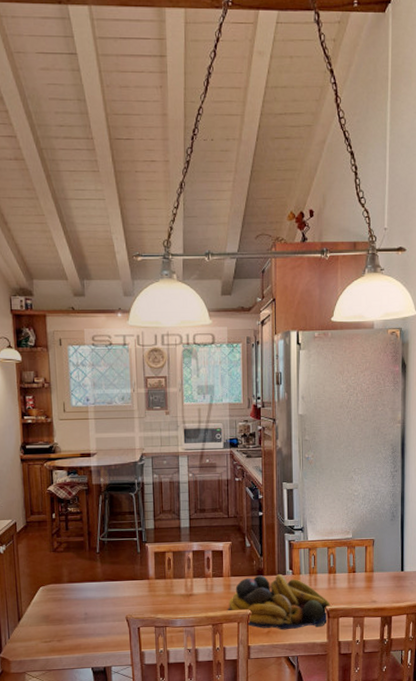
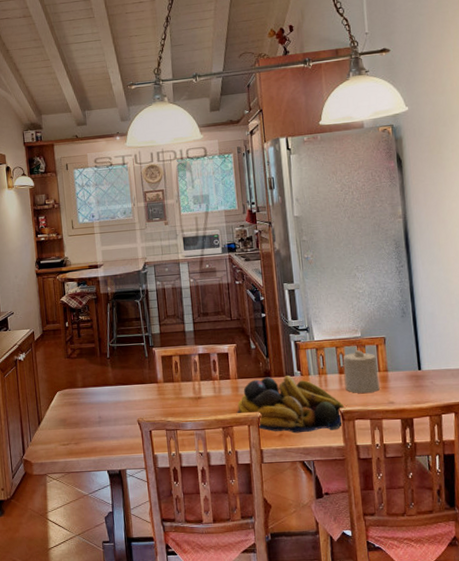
candle: none [333,550,365,593] -> present [343,349,380,394]

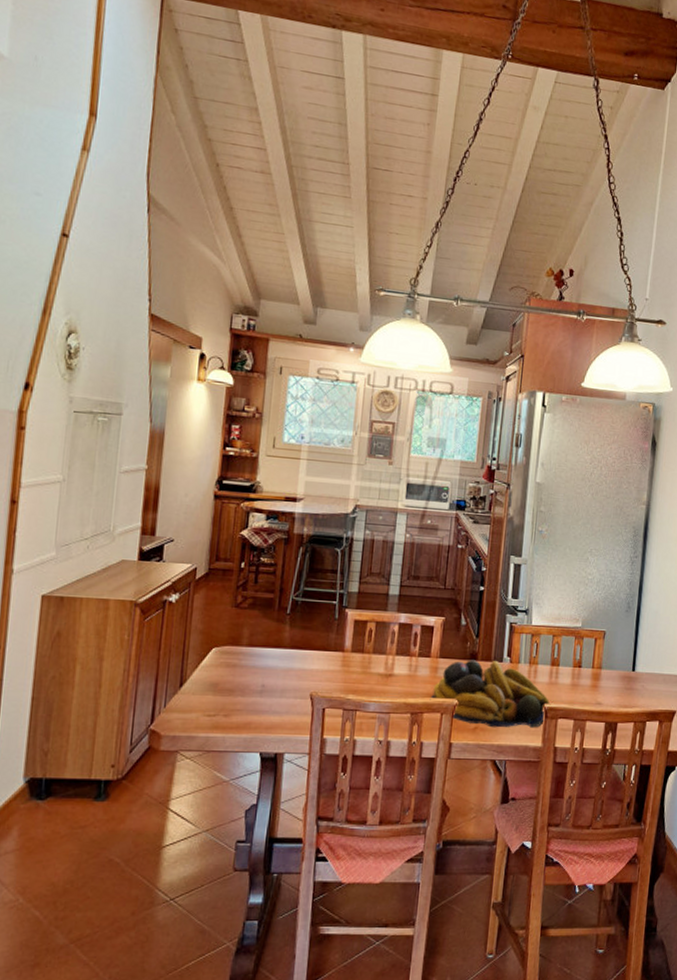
candle: present [343,349,380,394] -> none [554,640,593,691]

